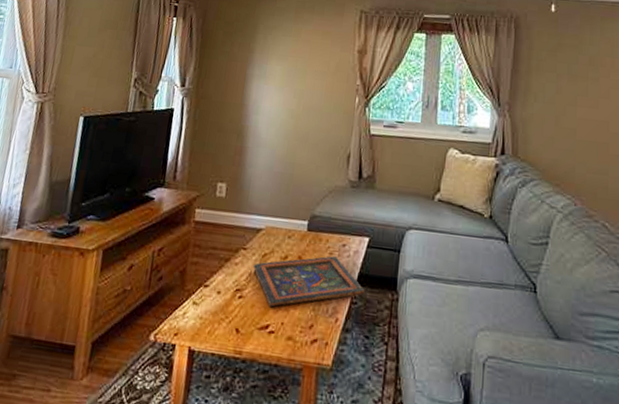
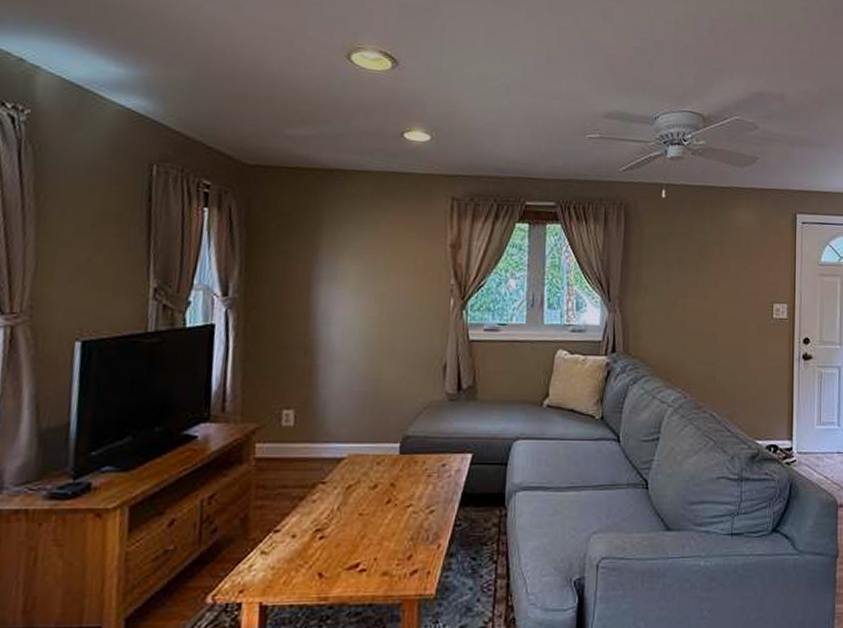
painted panel: present [252,256,365,308] -> none [335,478,469,544]

